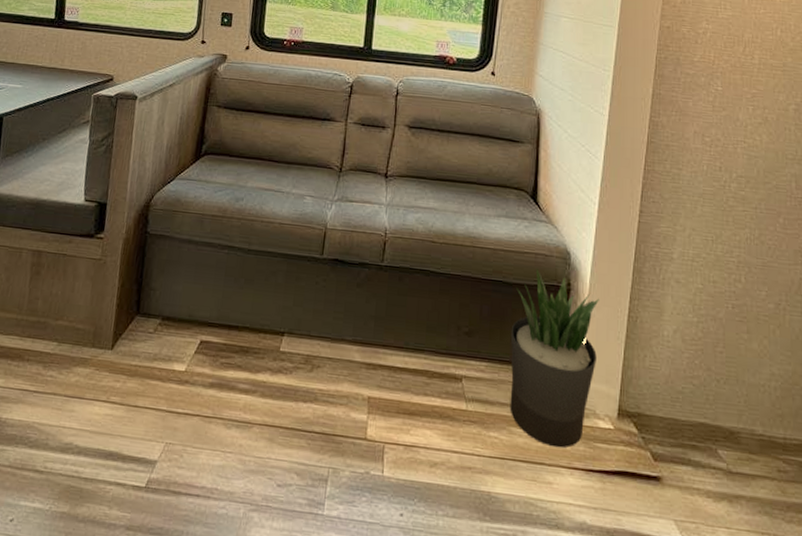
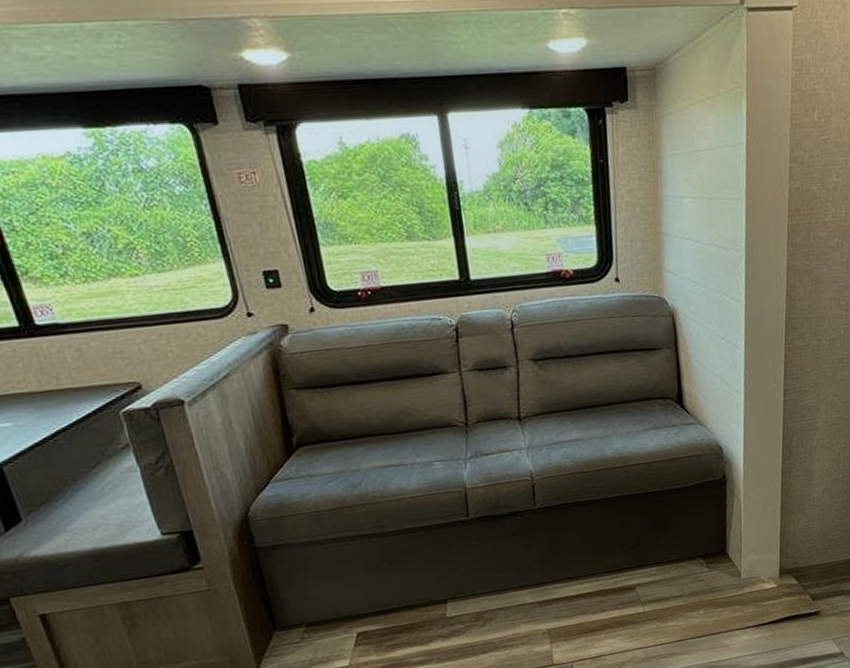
planter: present [510,268,599,448] -> none [674,469,757,618]

